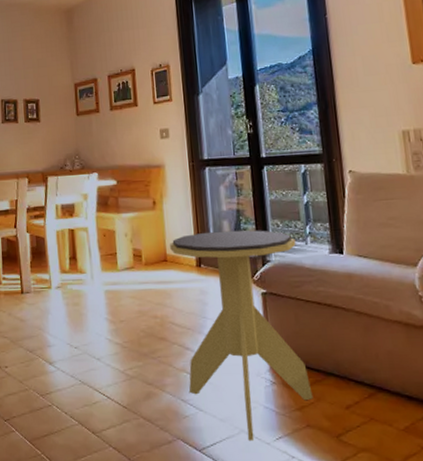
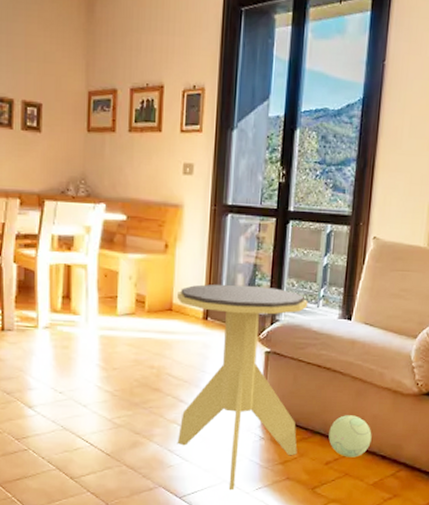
plush toy: none [343,353,392,400] -> present [328,415,372,458]

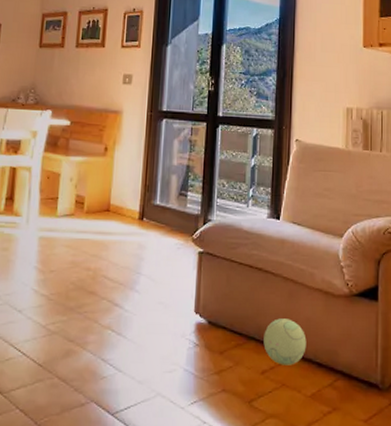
side table: present [177,284,308,491] -> none [110,184,238,406]

